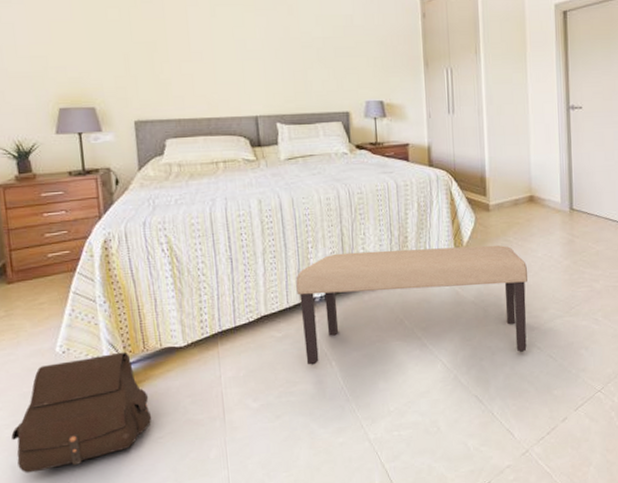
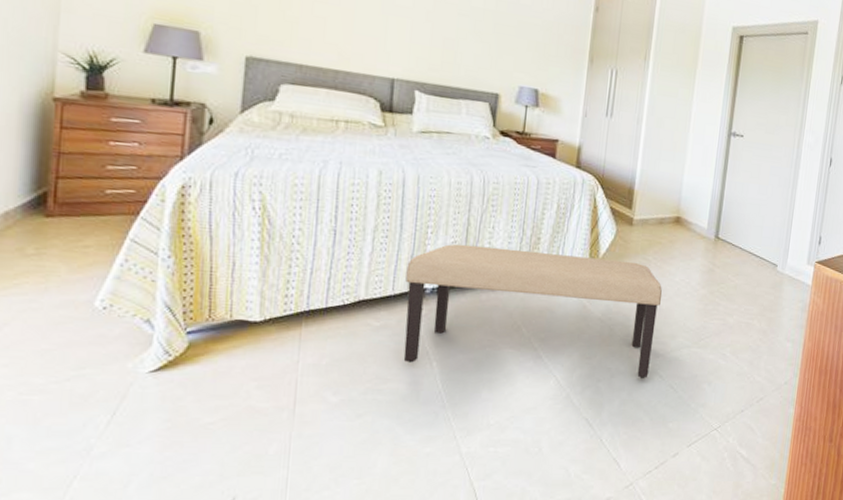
satchel: present [11,352,152,473] -> none [14,317,205,447]

